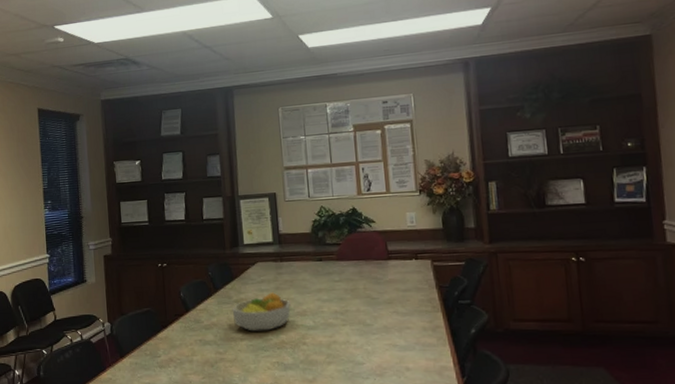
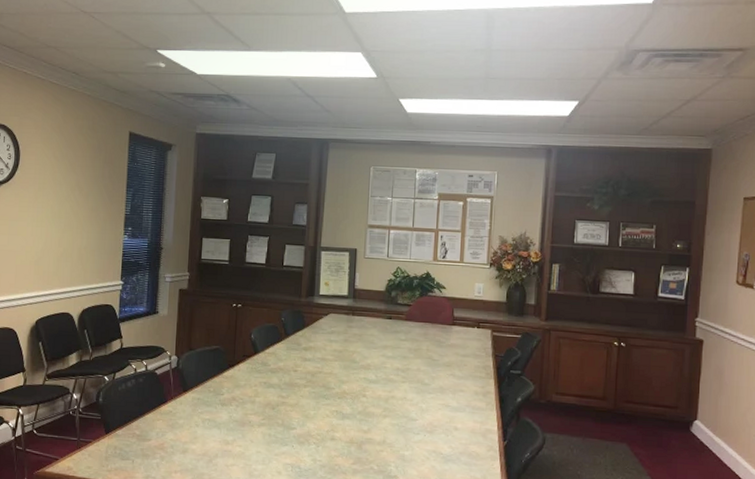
fruit bowl: present [232,292,291,332] -> none [299,344,356,380]

